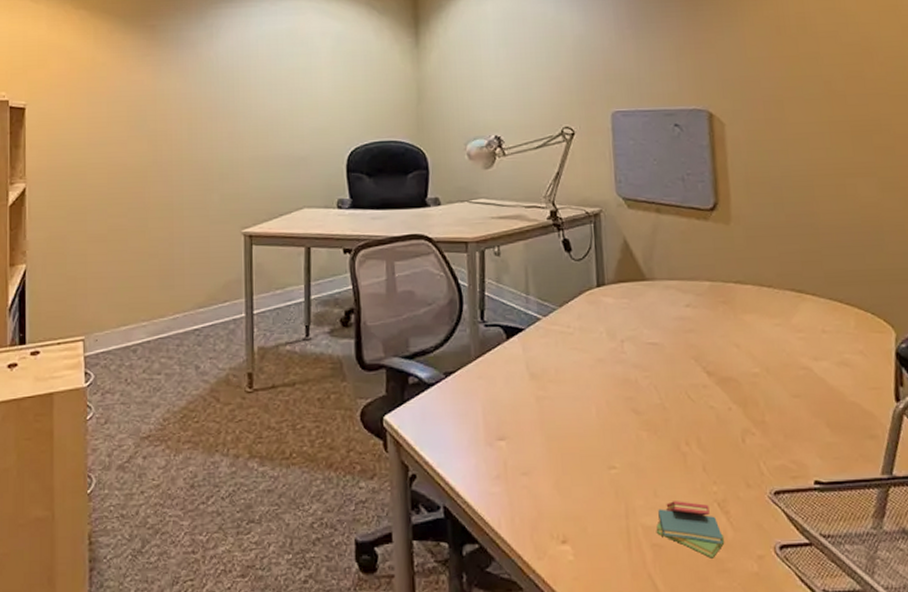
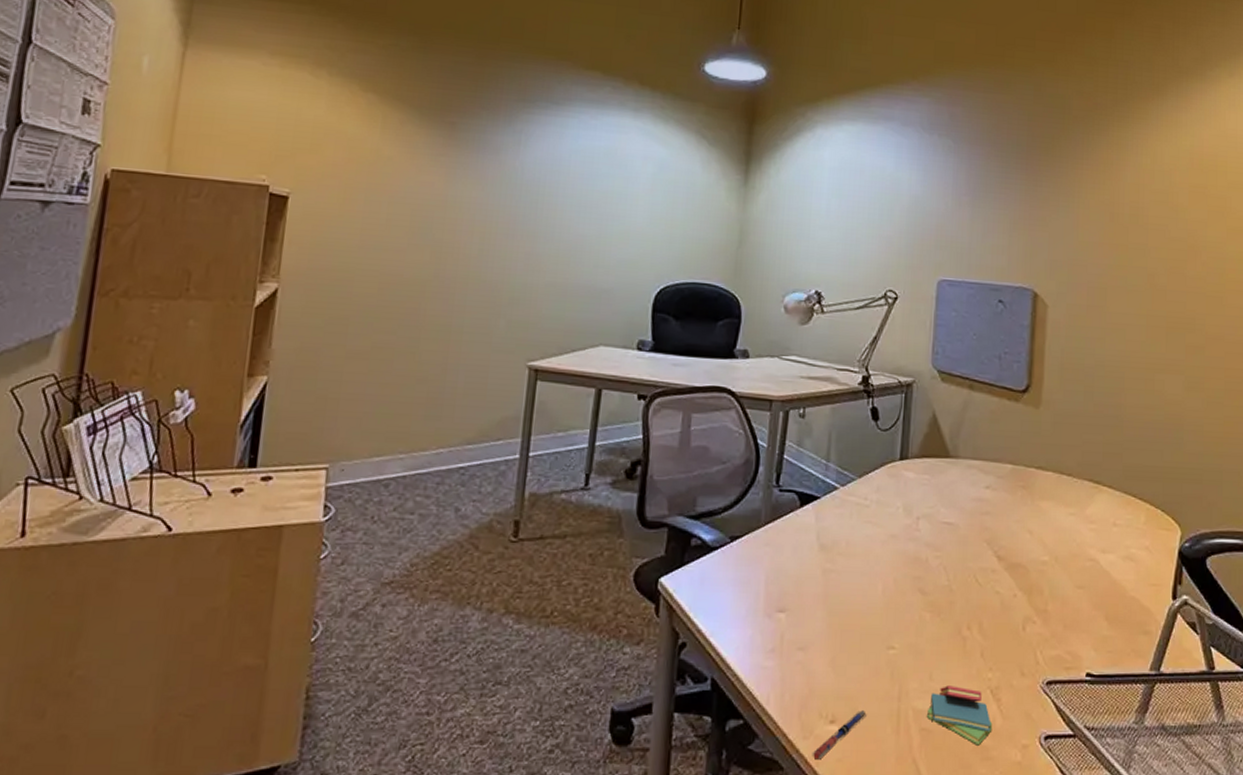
pen: none [548,530,597,579] -> present [812,710,867,760]

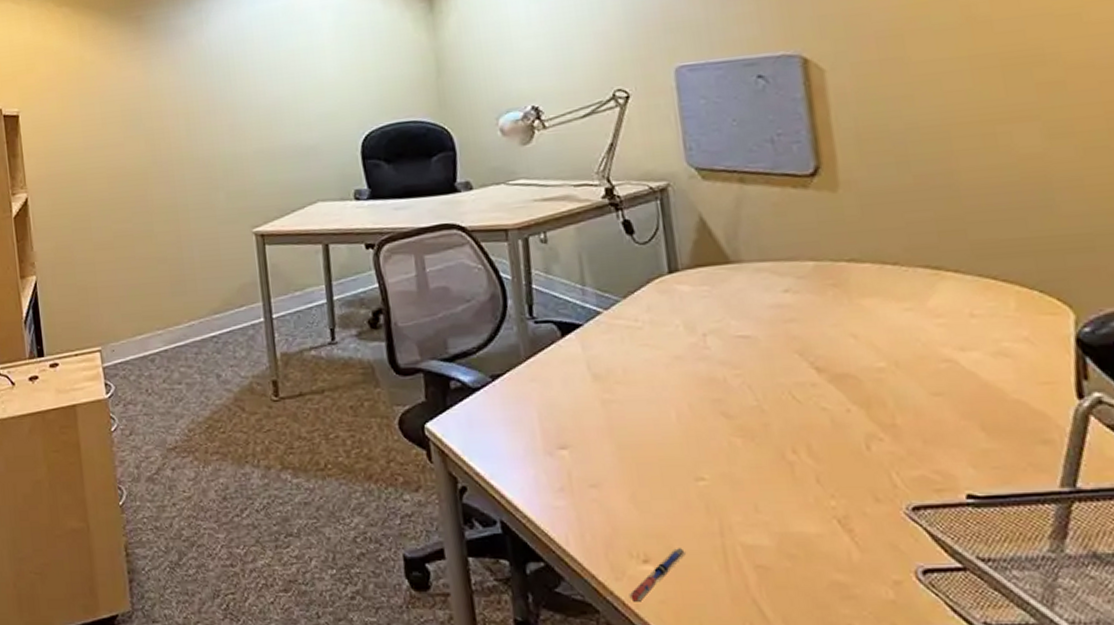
sticky notes: present [927,685,993,746] -> none [760,517,849,583]

